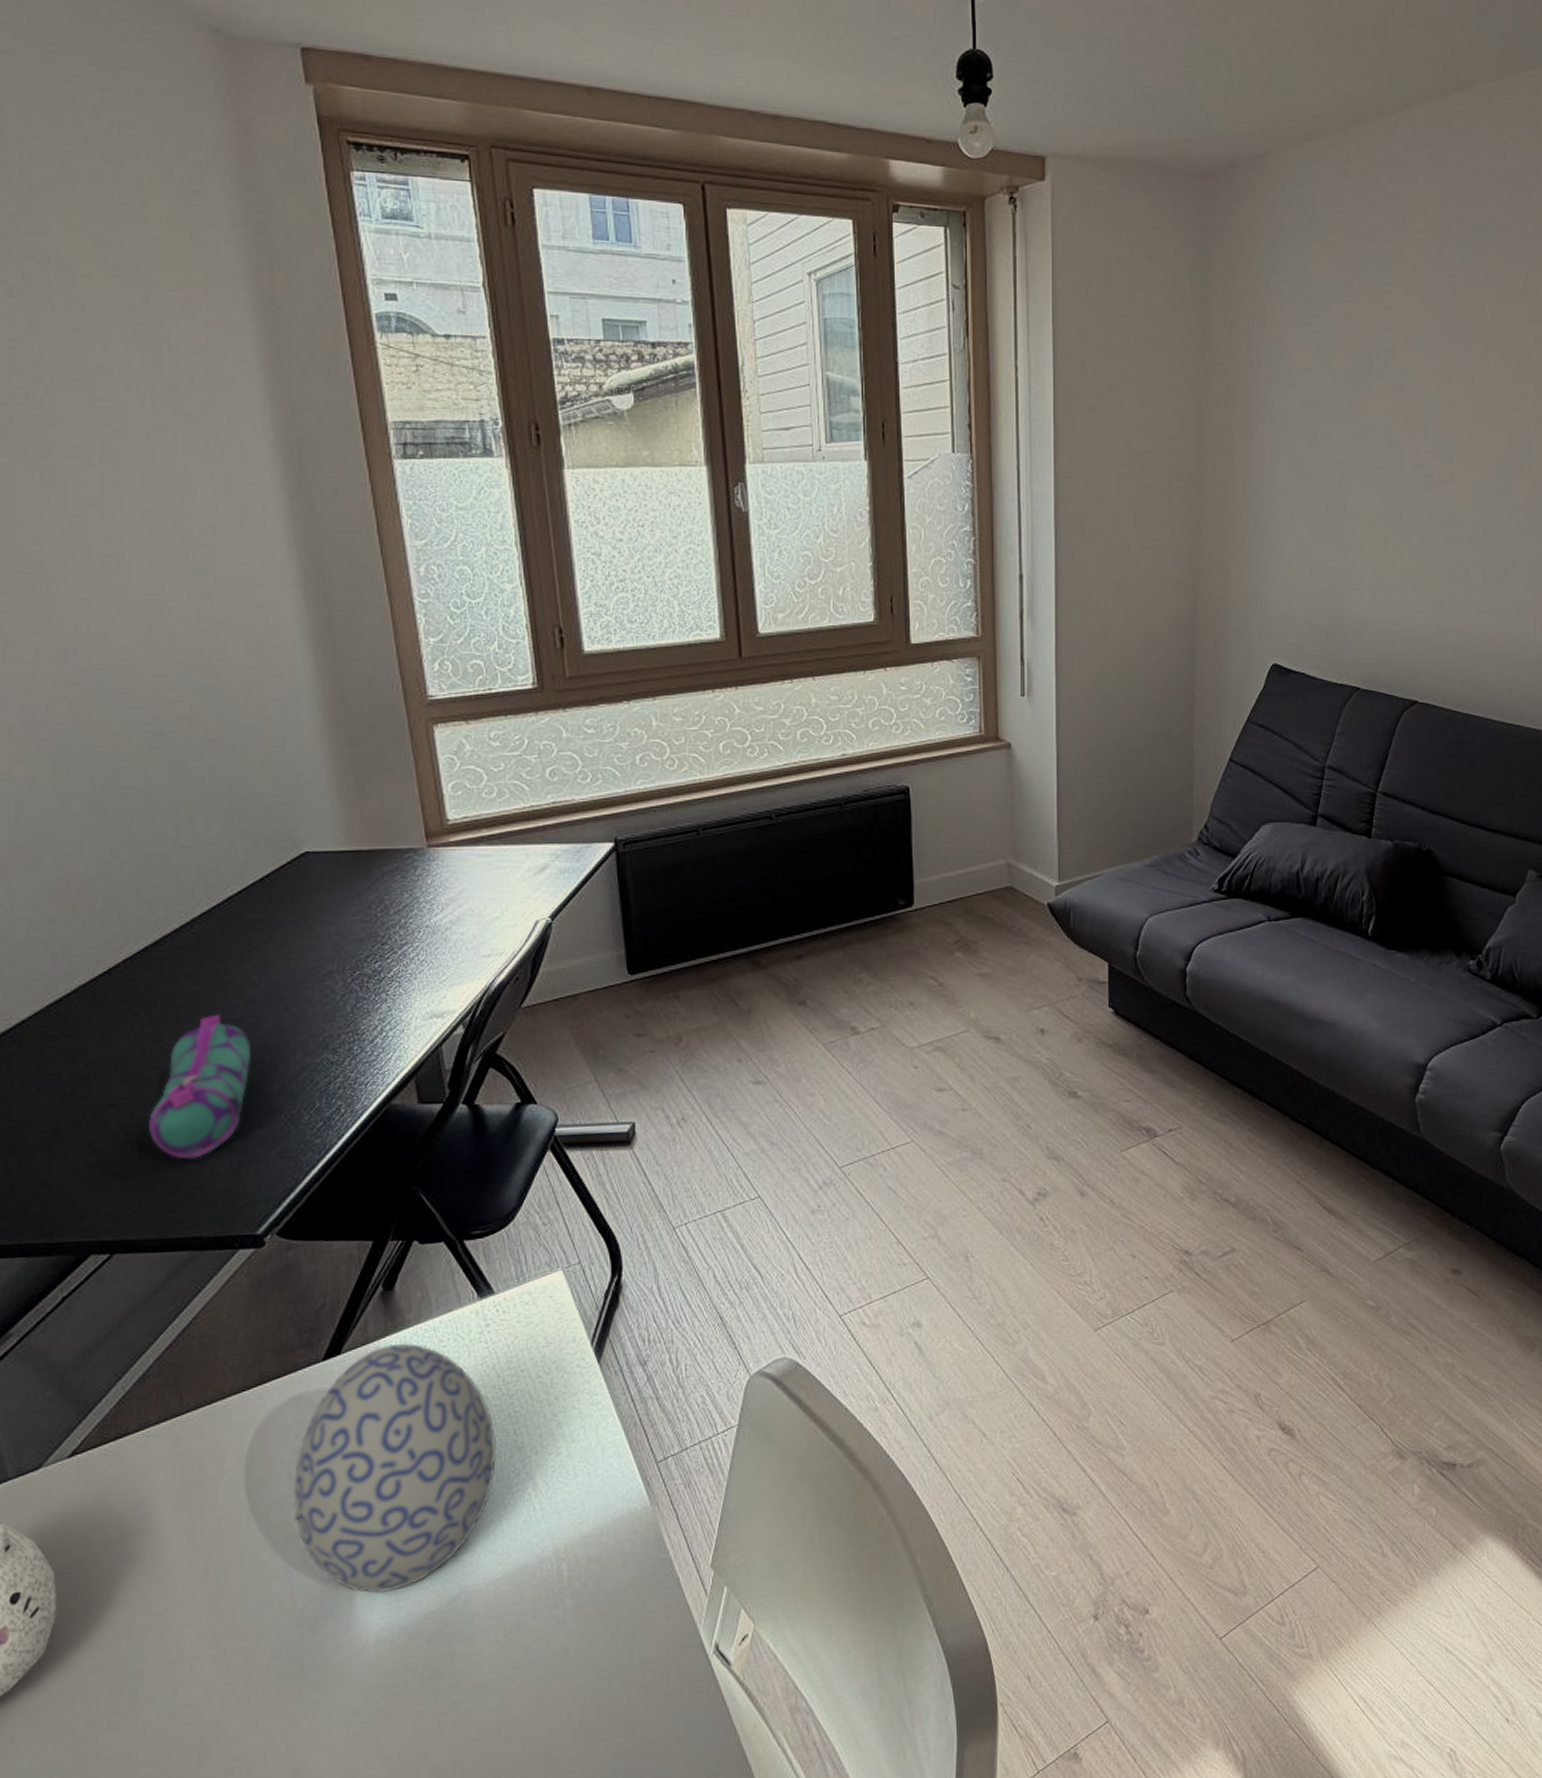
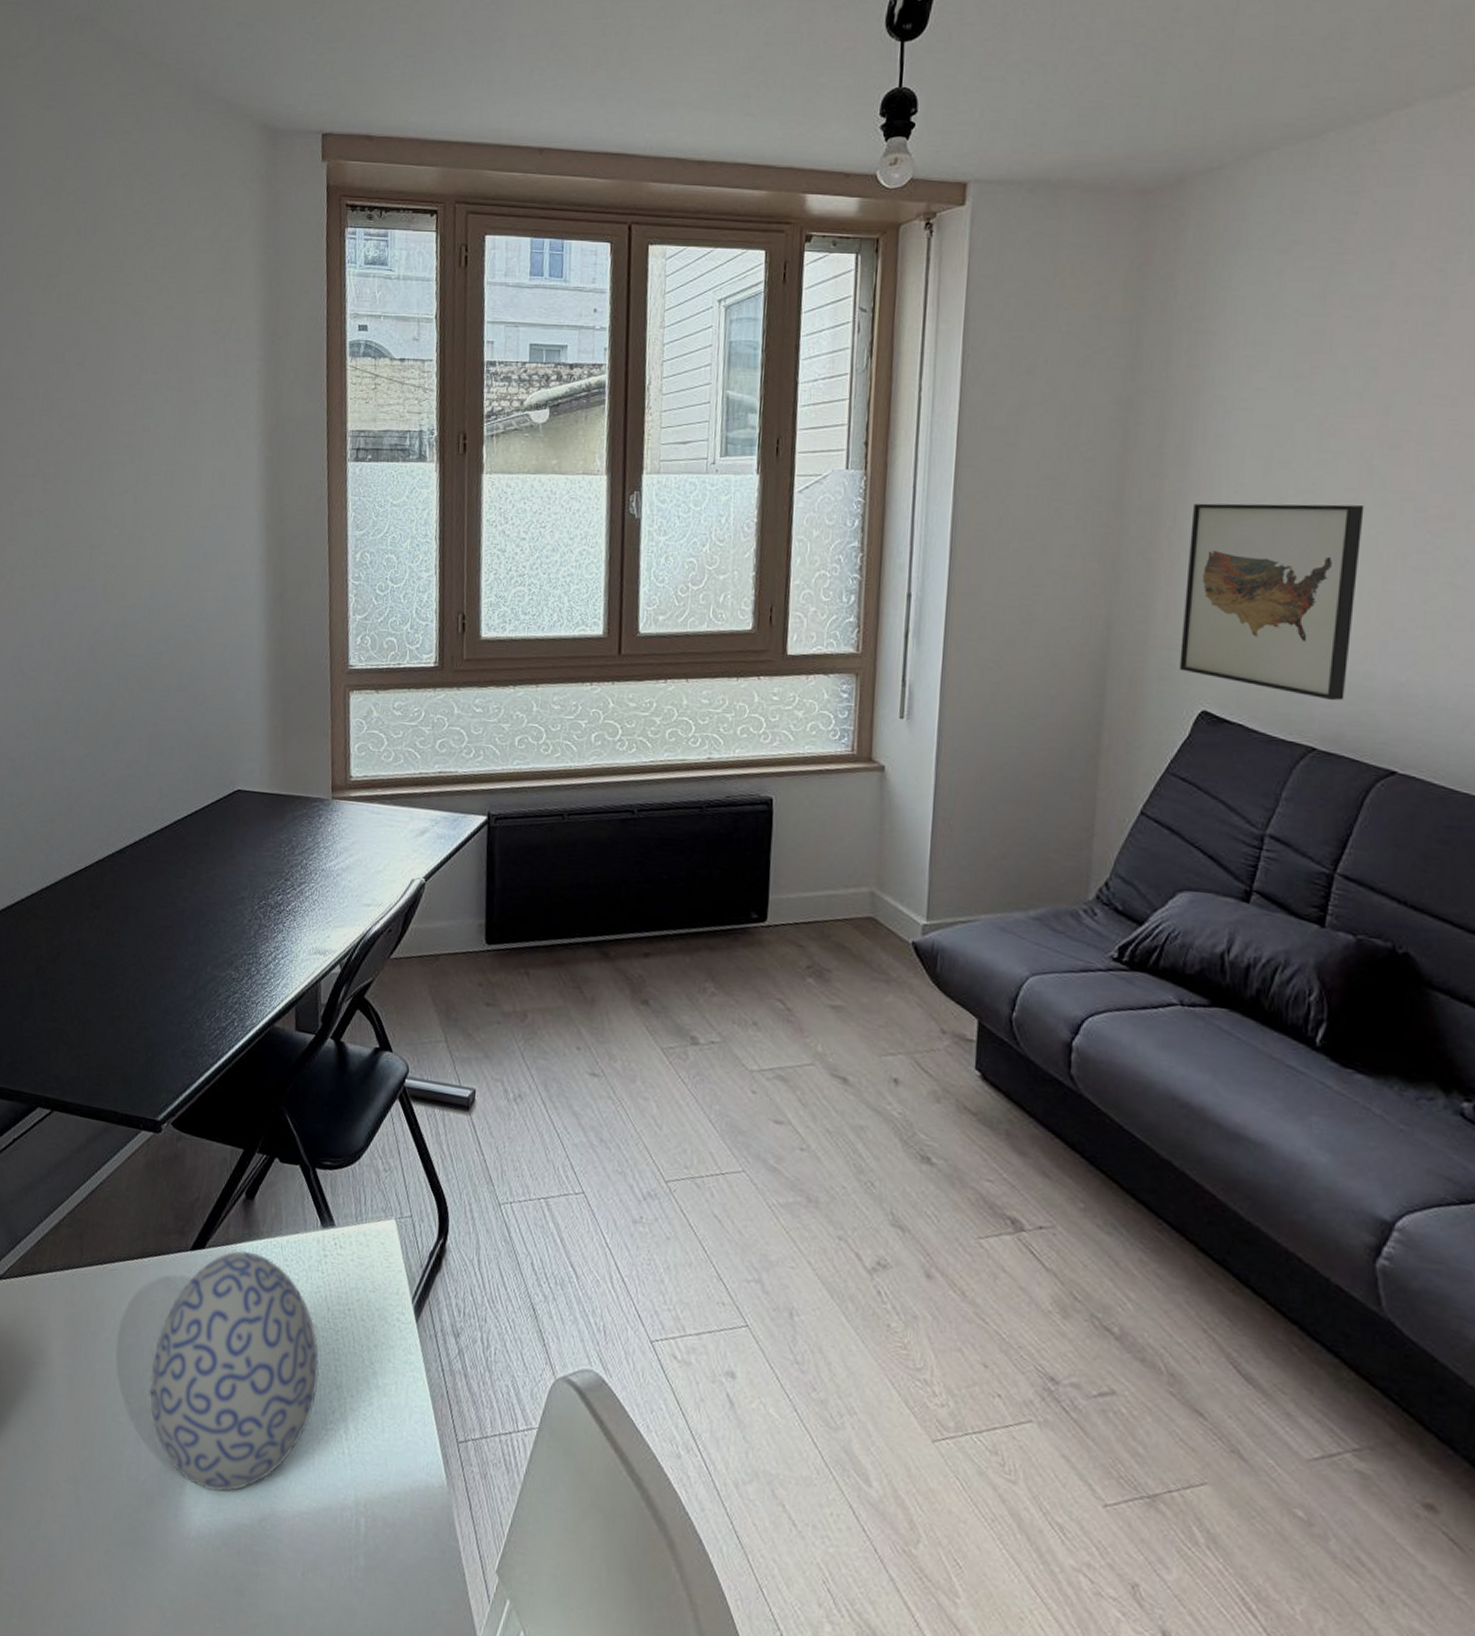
pencil case: present [149,1014,252,1160] -> none [93,919,176,1043]
wall art: none [1253,473,1388,646] -> present [1179,503,1364,701]

